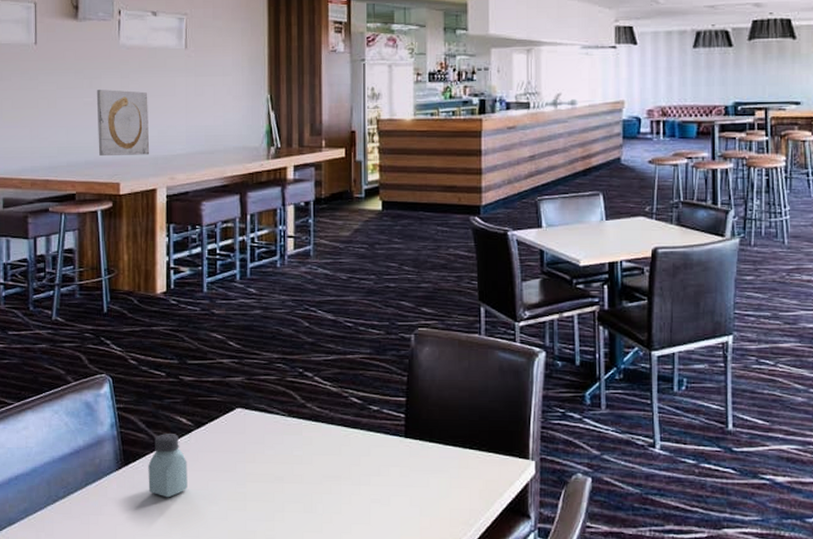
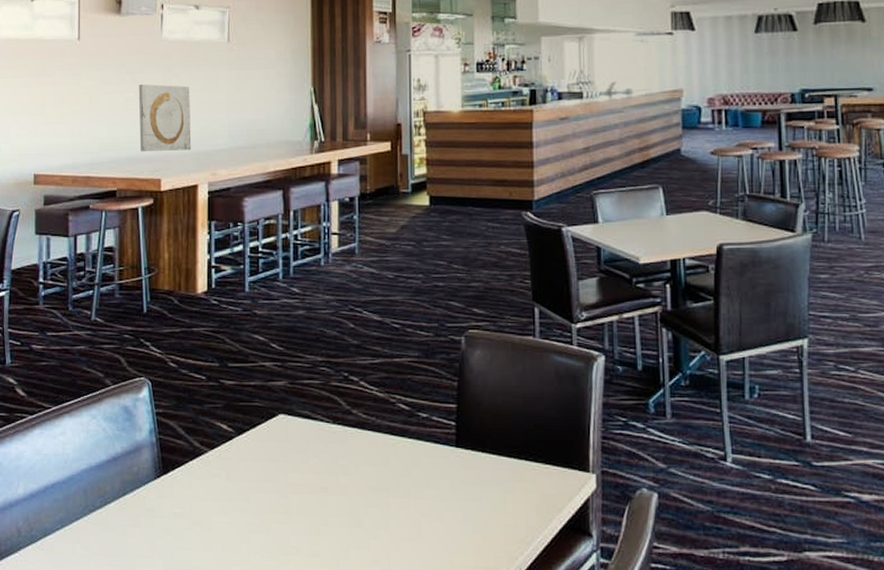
saltshaker: present [148,433,188,498] -> none [187,440,228,509]

